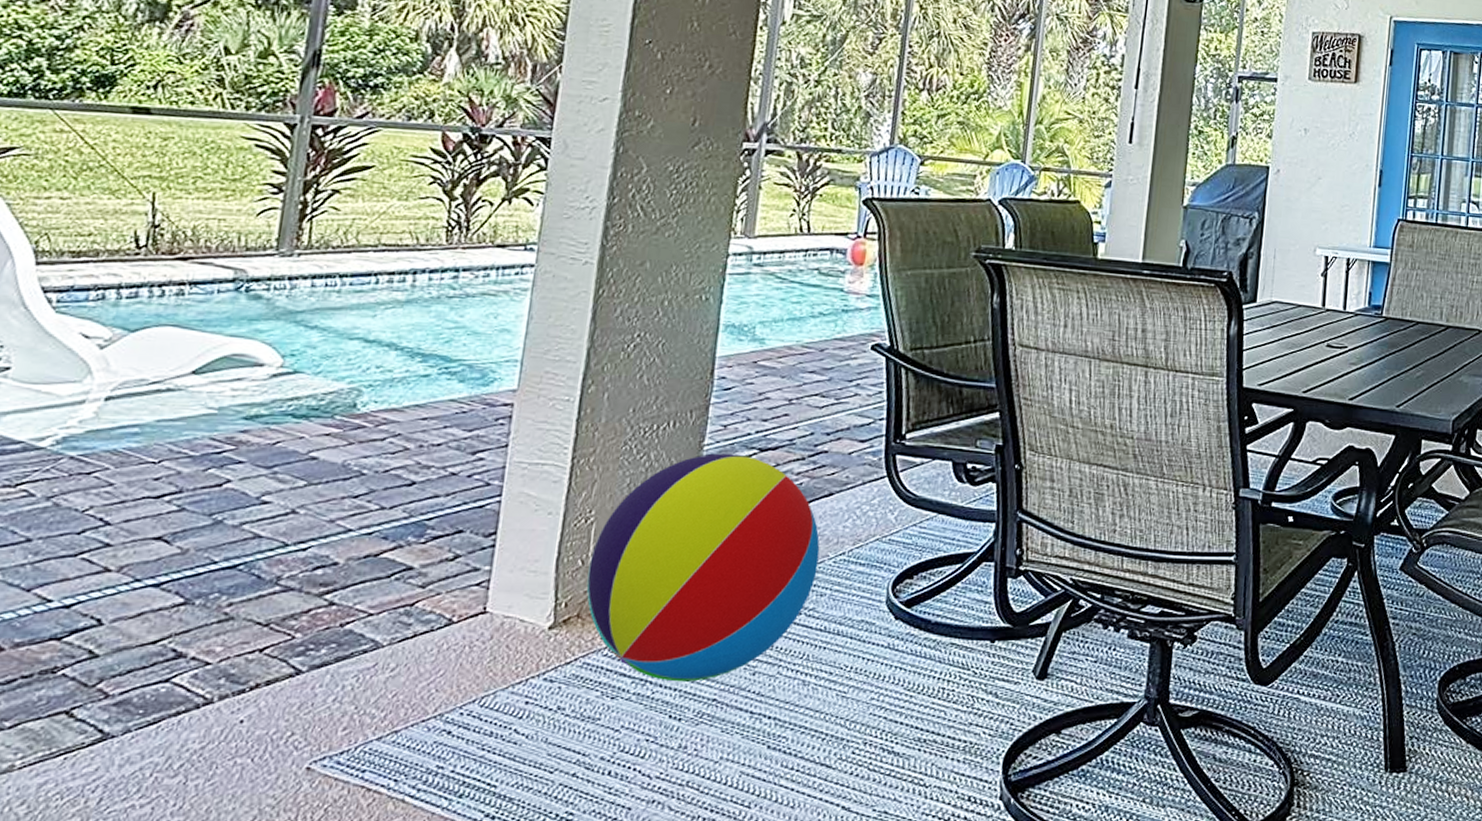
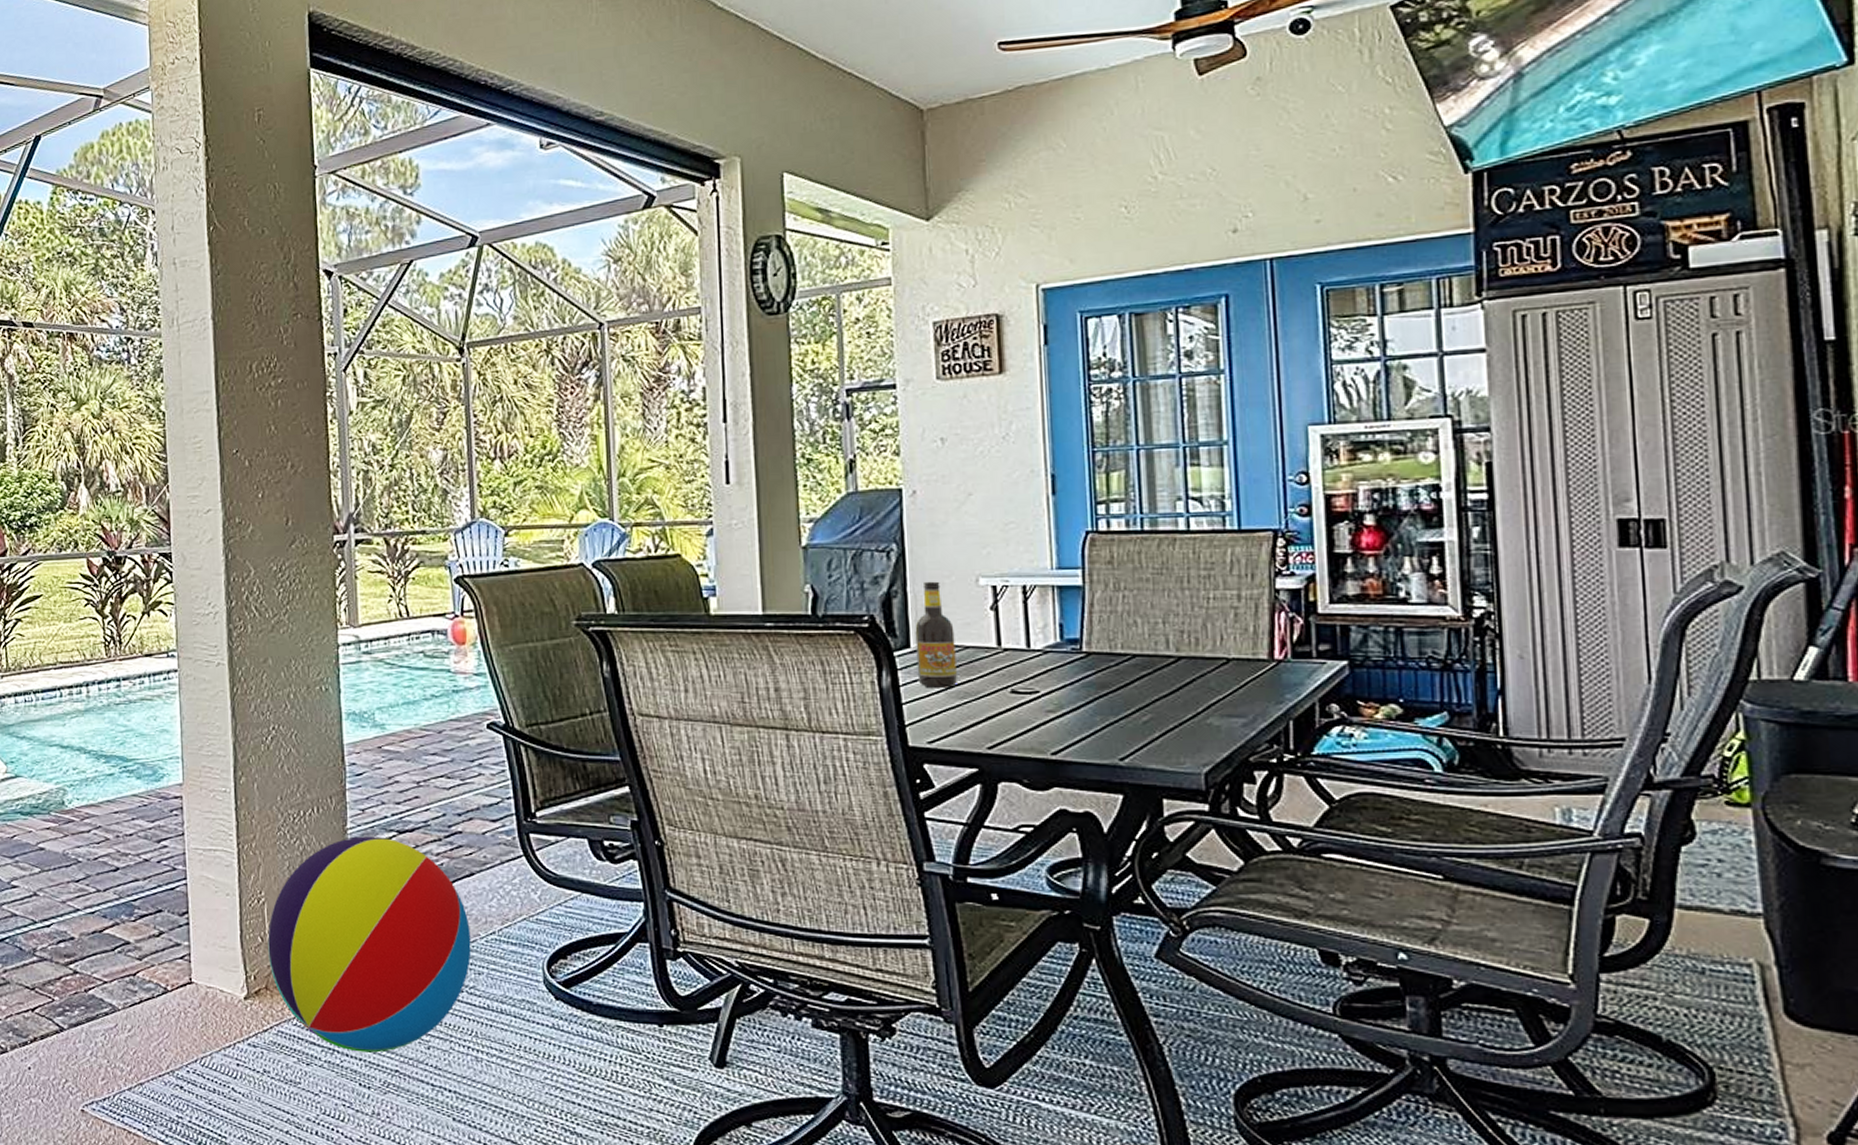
soda bottle: none [1258,247,1292,339] -> present [915,581,957,688]

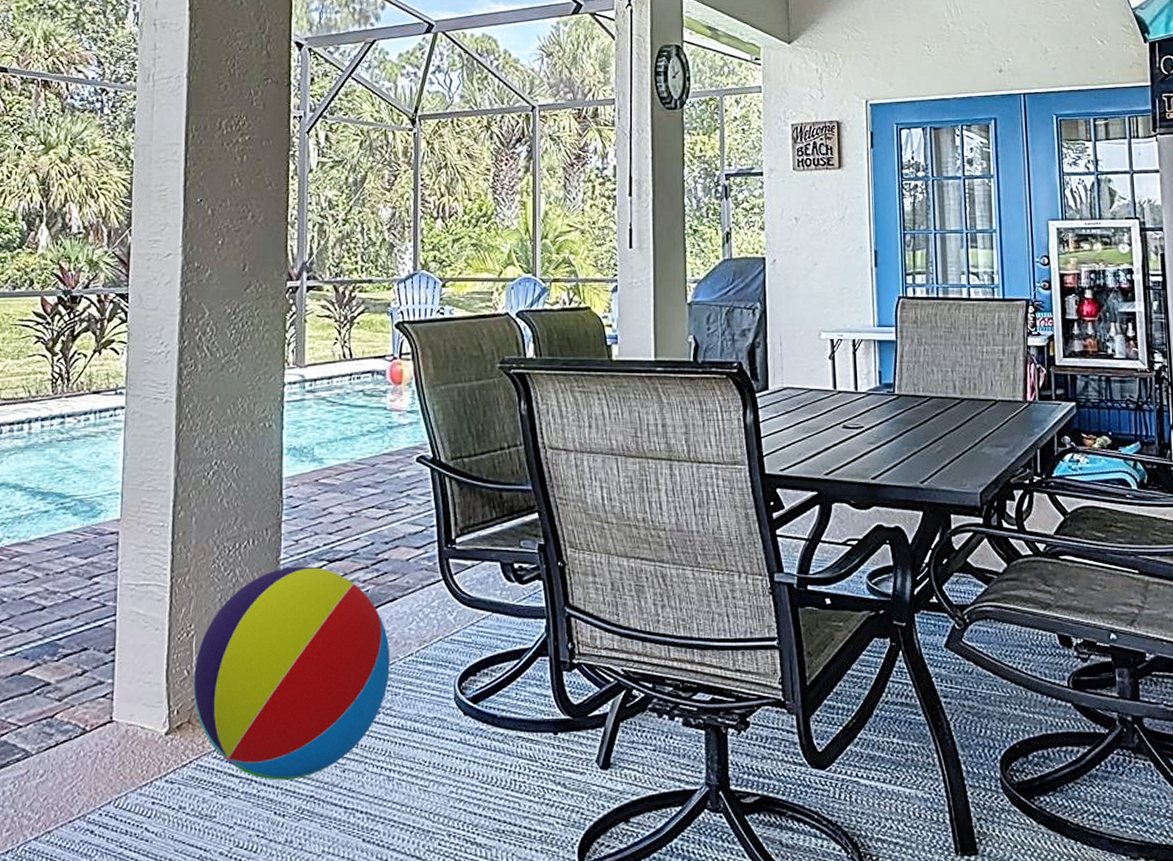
soda bottle: present [915,581,957,688] -> none [772,334,803,424]

